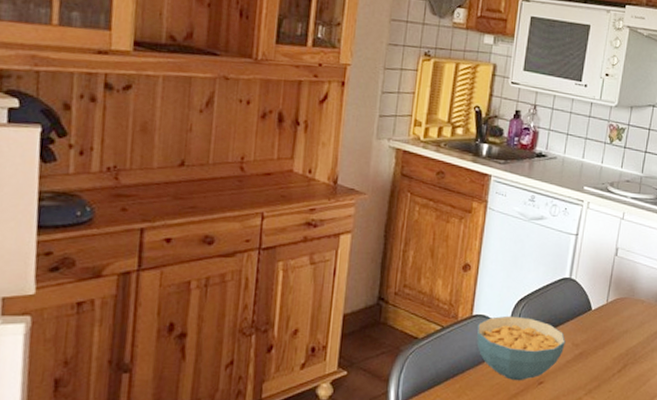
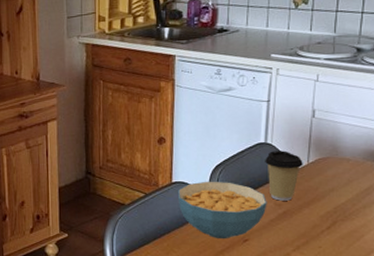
coffee cup: none [567,287,603,341] -> present [265,150,303,201]

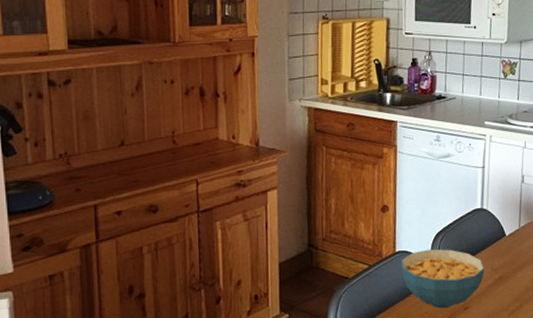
coffee cup: present [265,150,303,201] -> none [482,216,515,266]

